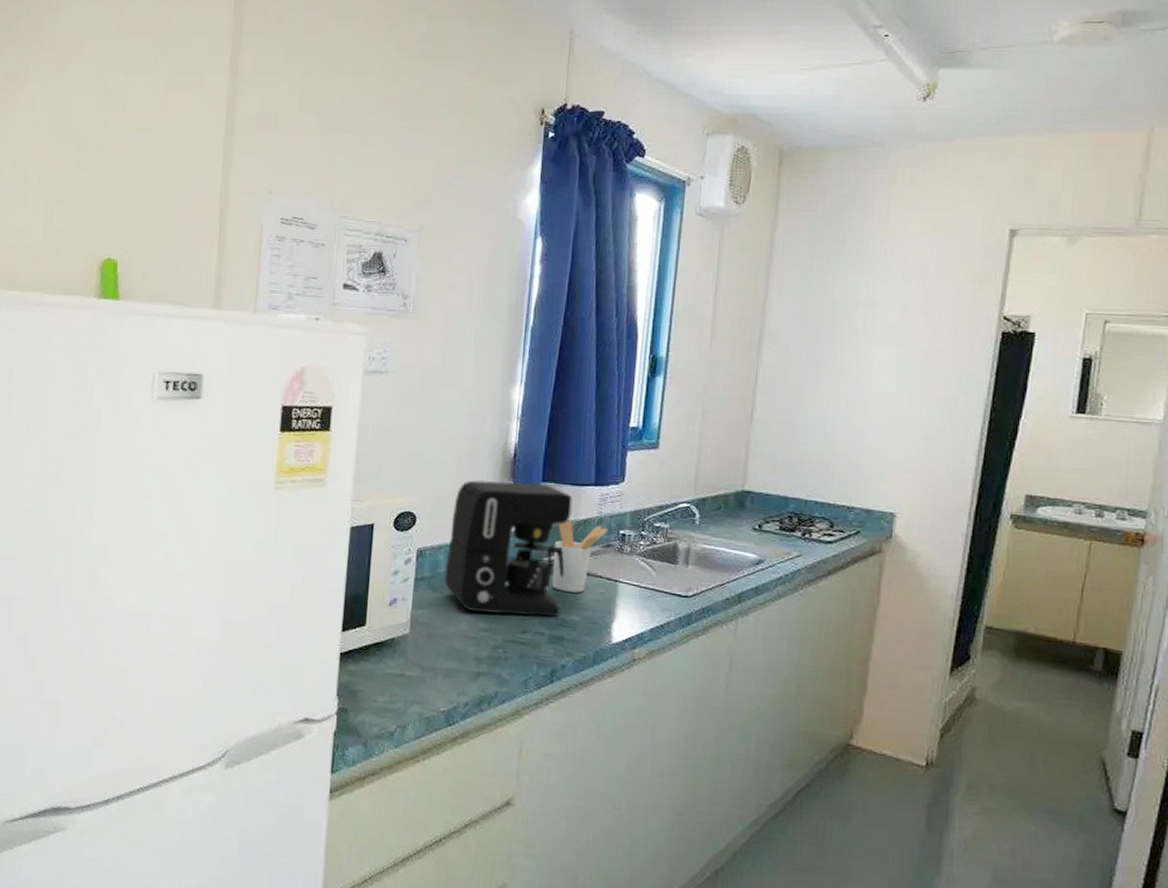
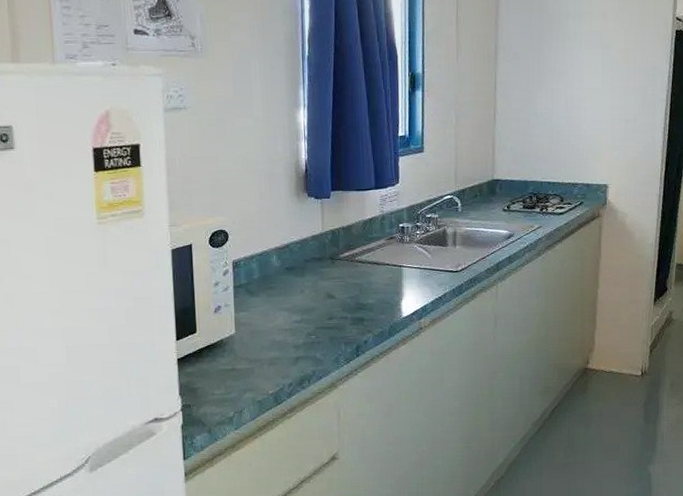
coffee maker: present [444,479,573,617] -> none [258,193,359,308]
utensil holder: present [552,520,608,593] -> none [347,220,390,281]

